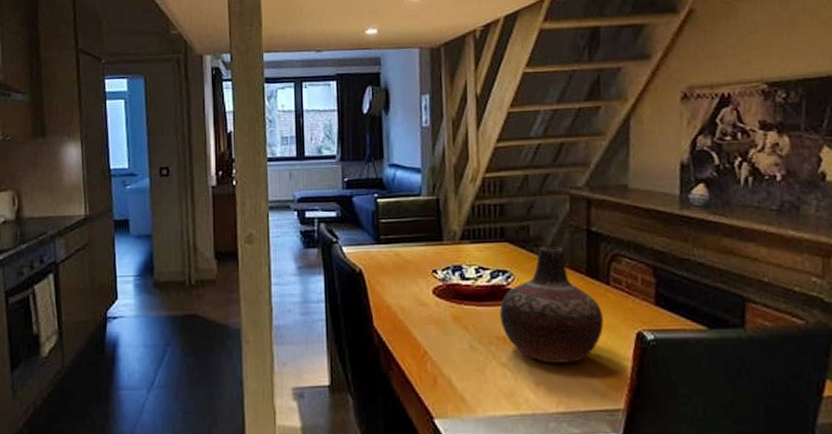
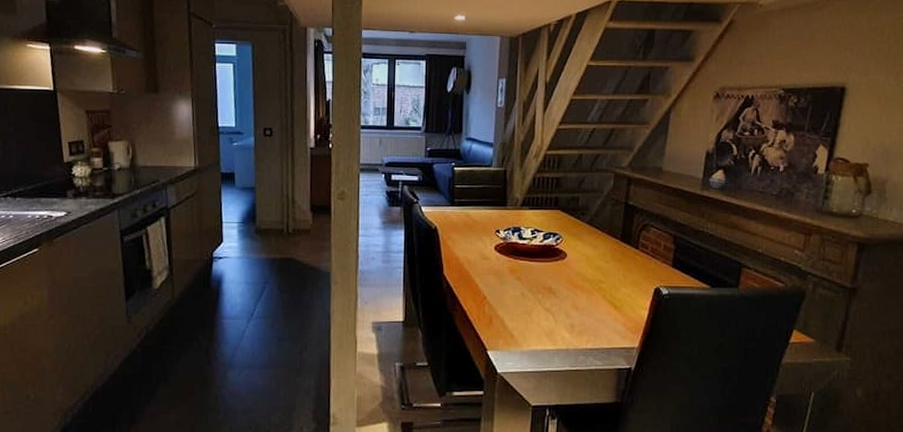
vase: present [499,246,604,363] -> none [548,215,630,310]

